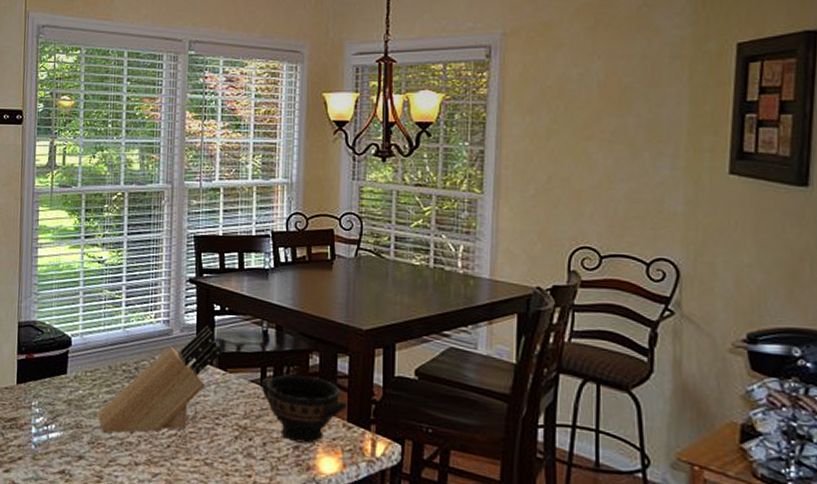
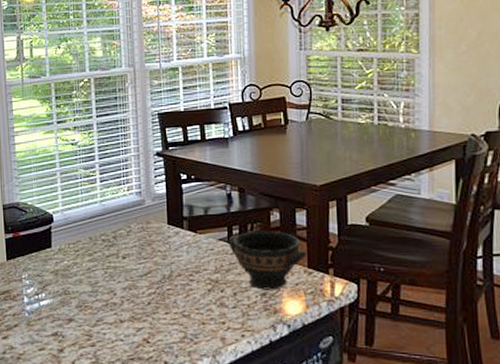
knife block: present [97,325,222,433] -> none [82,193,191,297]

